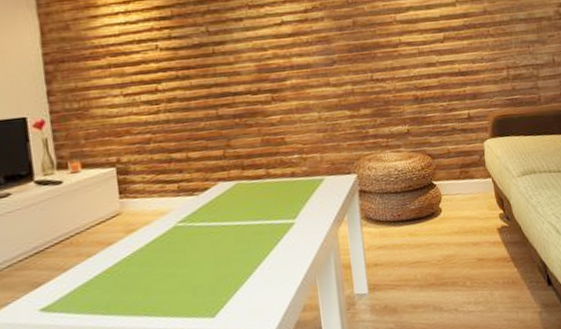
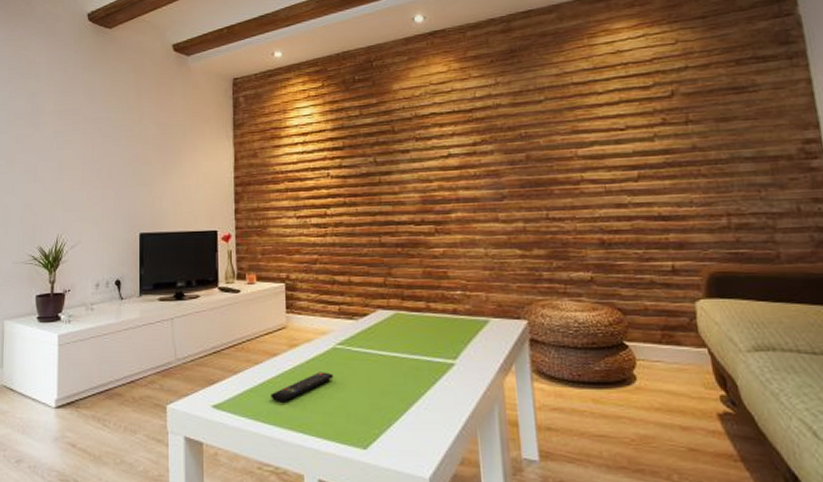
remote control: none [109,251,177,291] -> present [271,372,334,402]

